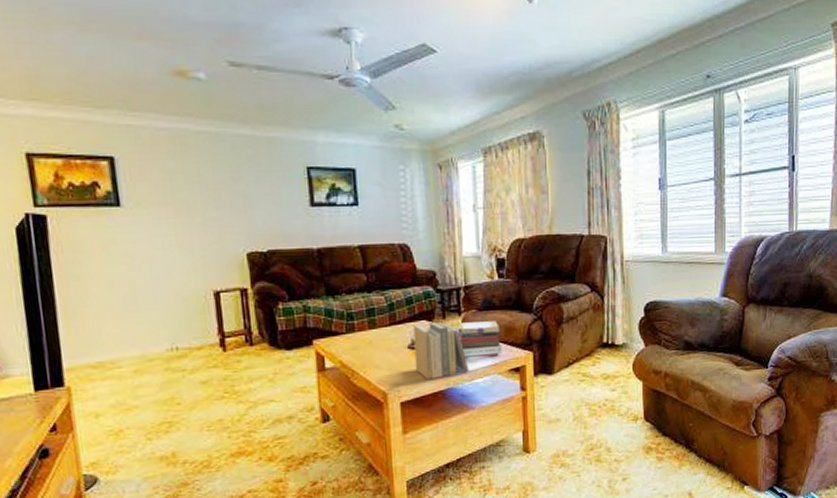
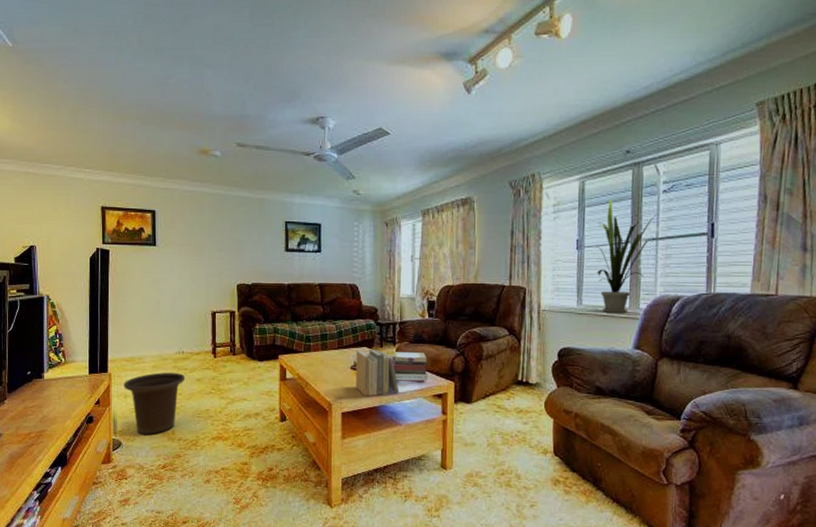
basket: none [91,376,185,464] -> present [124,372,186,436]
house plant: none [679,130,741,259] -> present [596,198,658,313]

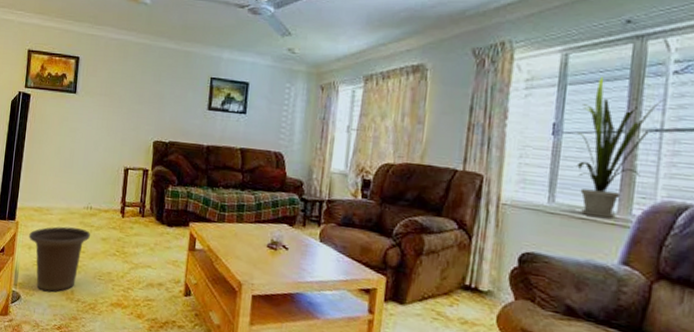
books: present [355,349,399,396] -> none [270,226,320,283]
books: present [391,352,428,383] -> none [314,233,356,273]

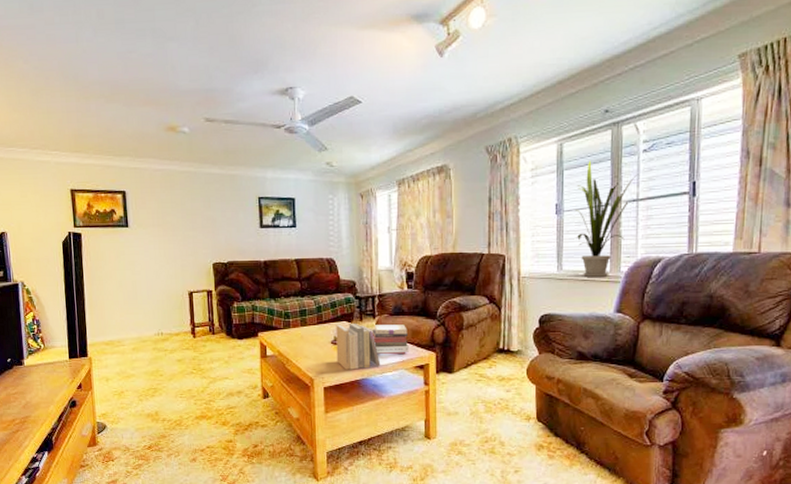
basket: present [29,226,91,293] -> none [104,355,166,417]
books: none [270,226,320,283] -> present [336,322,381,370]
books: none [314,233,356,273] -> present [371,325,409,355]

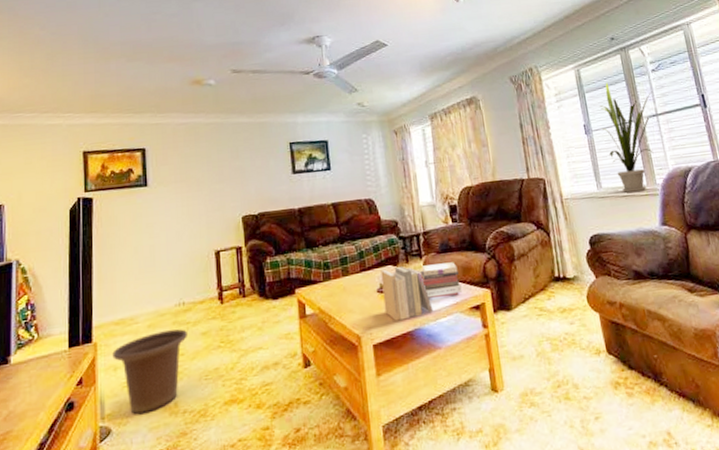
basket: none [104,355,166,417] -> present [112,329,189,415]

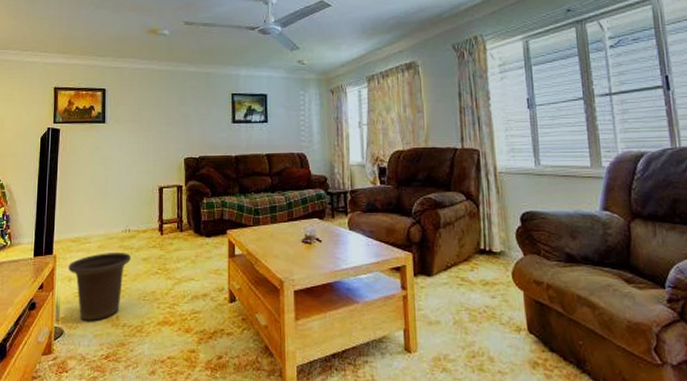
books: present [380,265,434,321] -> none [307,220,354,271]
books: present [419,262,462,298] -> none [344,222,384,255]
house plant: present [600,82,654,193] -> none [547,56,608,172]

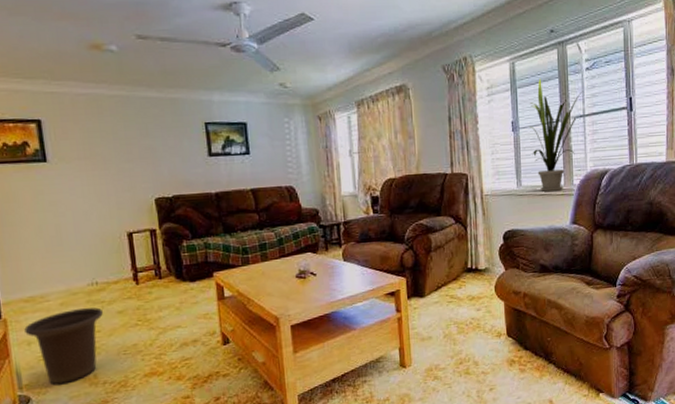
house plant: none [547,56,608,172] -> present [530,78,583,192]

